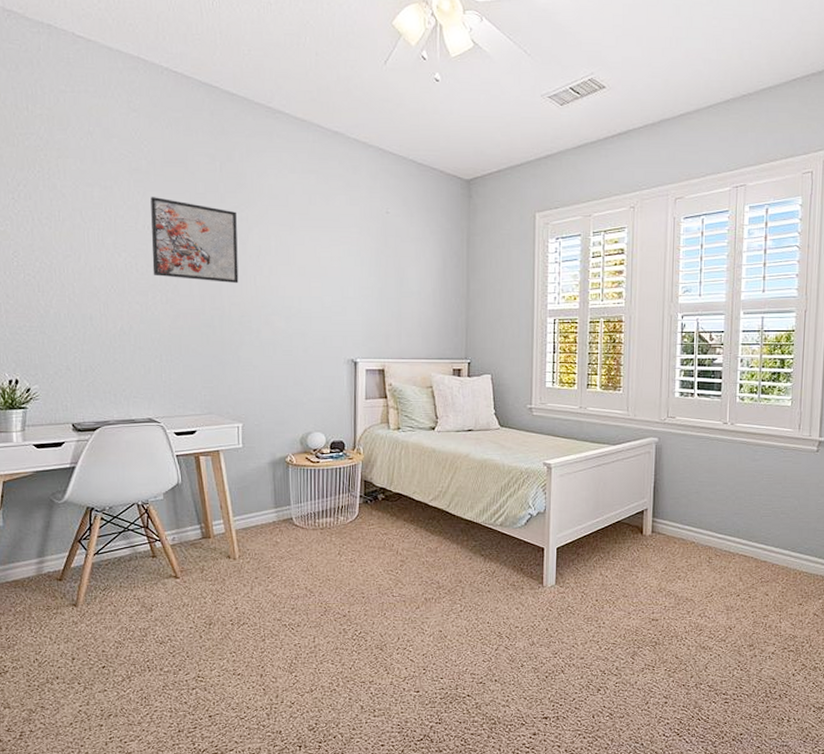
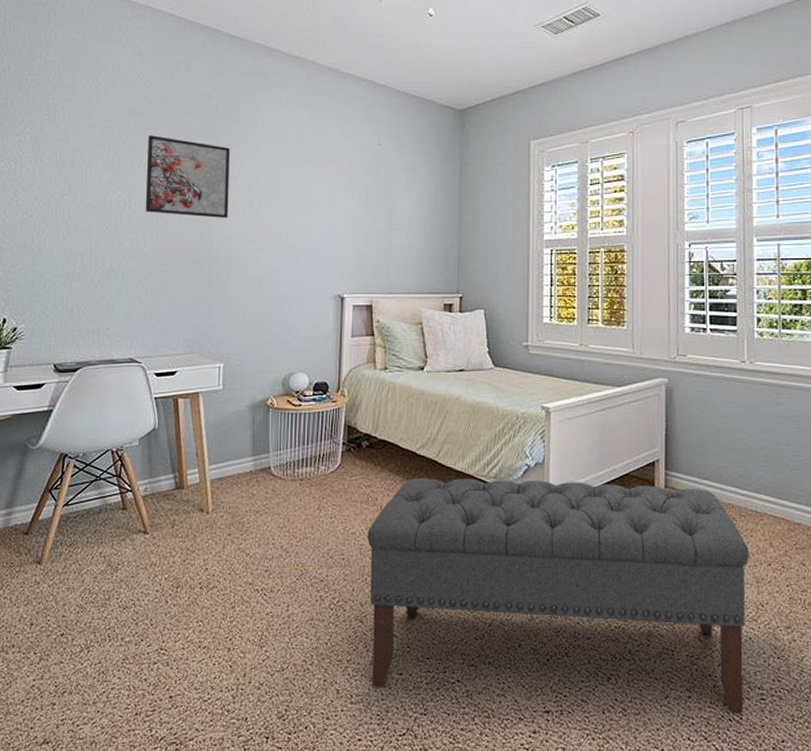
bench: none [385,526,722,714] -> present [368,478,749,714]

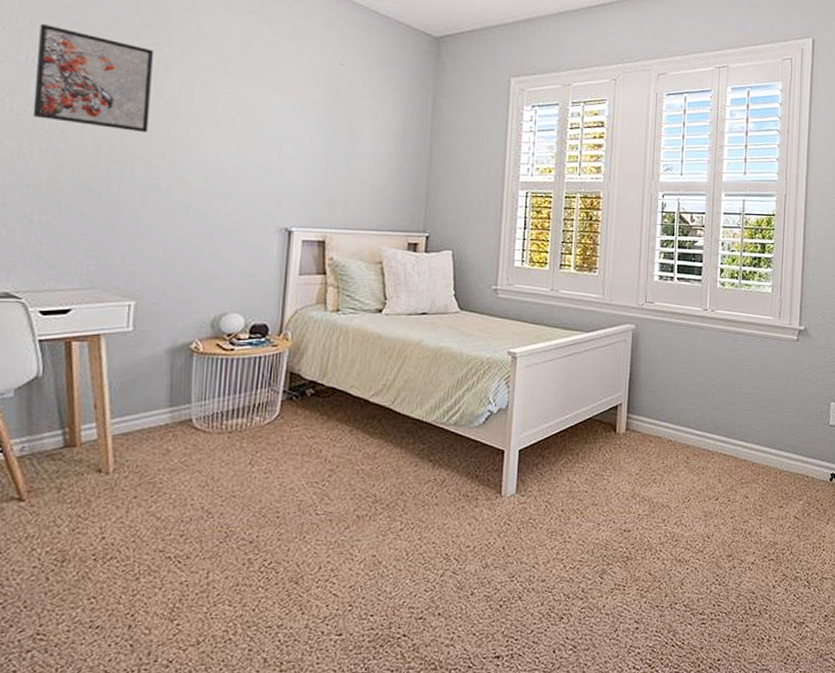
bench: present [368,478,749,714] -> none [307,426,700,651]

